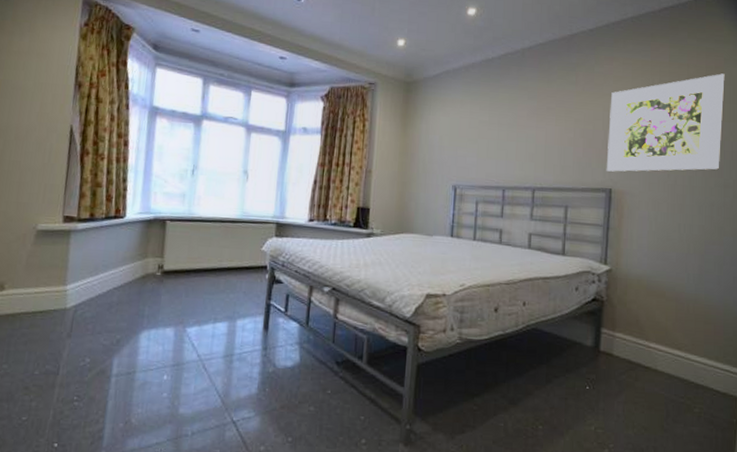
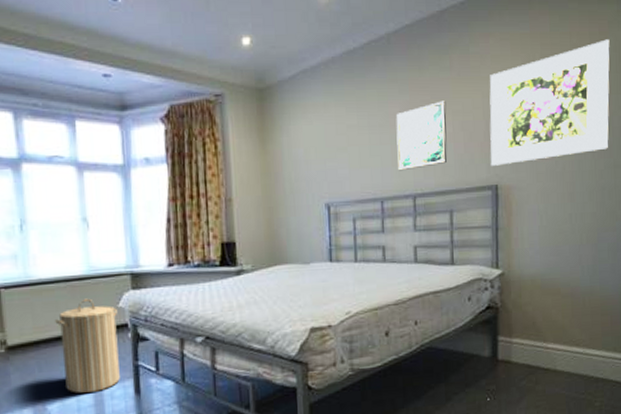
laundry hamper: none [205,239,260,322] -> present [55,298,120,393]
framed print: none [521,109,570,166] -> present [396,100,447,171]

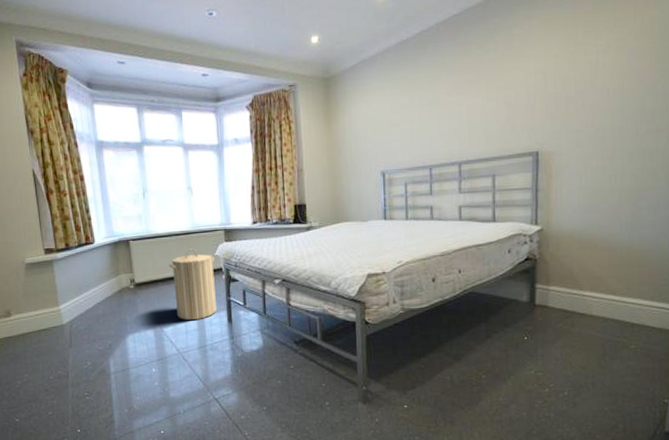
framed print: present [396,100,447,171] -> none [444,79,491,142]
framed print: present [489,39,610,166] -> none [531,12,656,135]

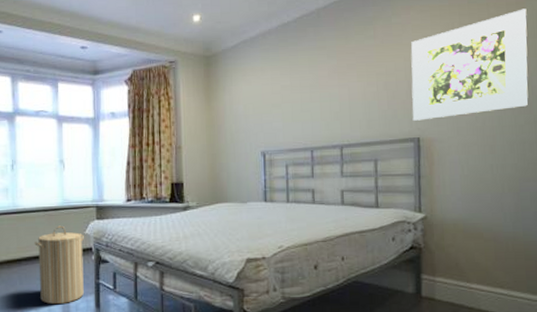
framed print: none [531,12,656,135] -> present [411,8,529,121]

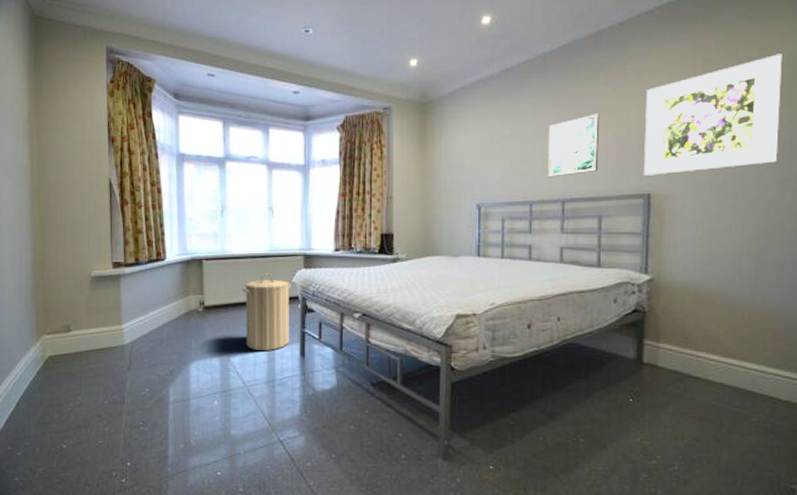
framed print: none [325,64,372,125] -> present [548,113,600,178]

